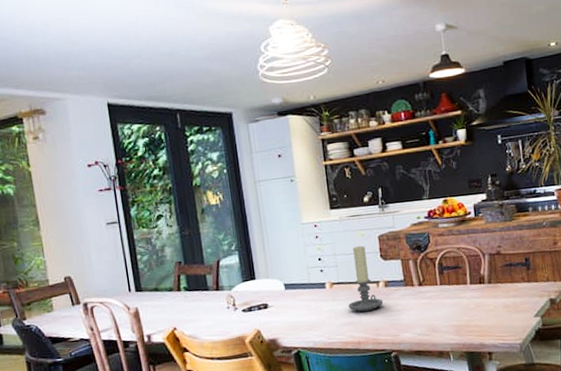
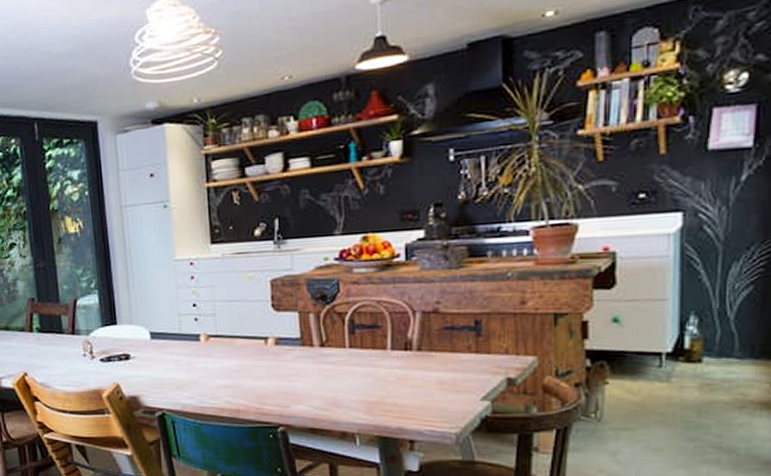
candle holder: present [348,245,384,312] -> none [226,291,272,374]

